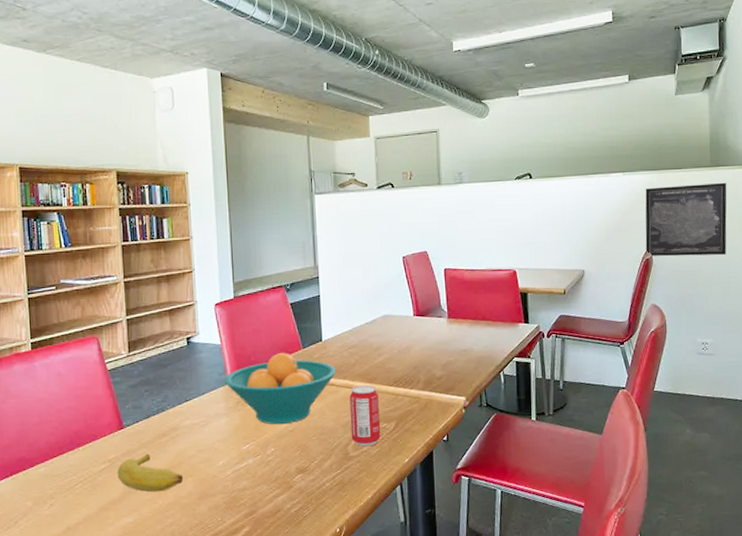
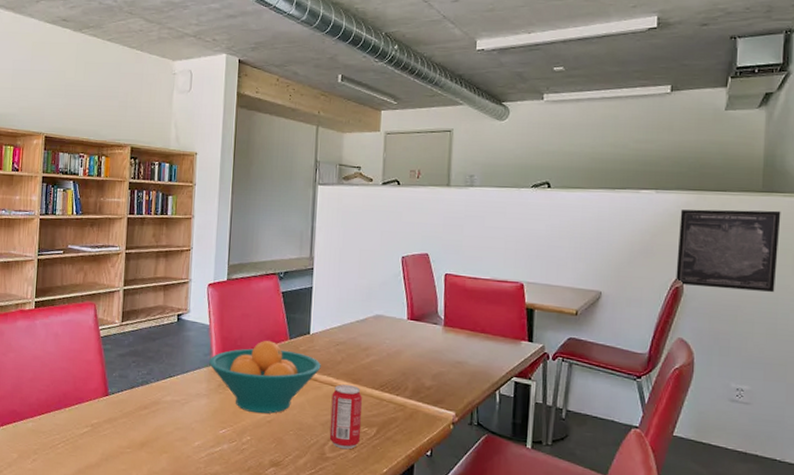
banana: present [117,454,184,492] -> none [97,424,159,464]

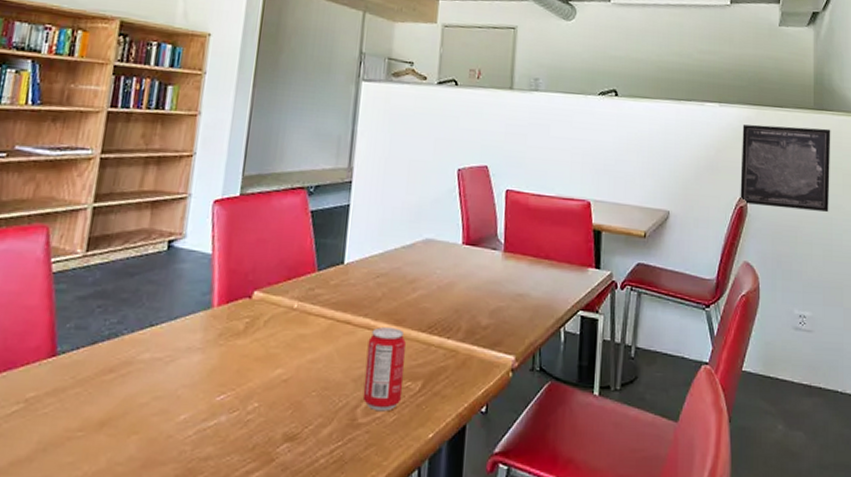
fruit bowl: present [208,341,321,414] -> none [207,274,356,371]

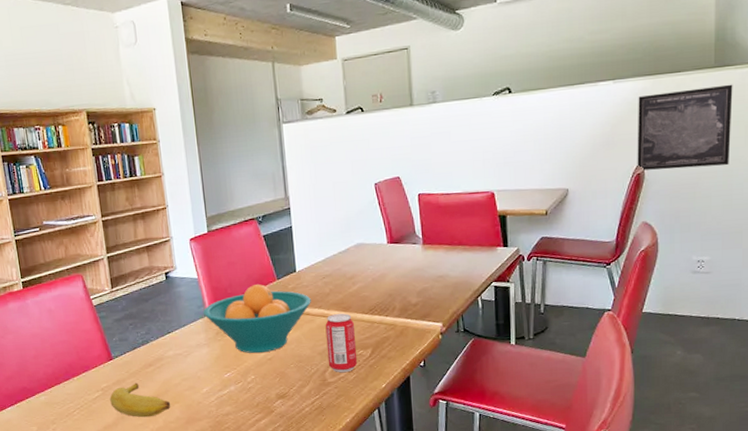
banana: none [32,395,126,453] -> present [110,382,171,418]
fruit bowl: none [207,274,356,371] -> present [203,284,311,354]

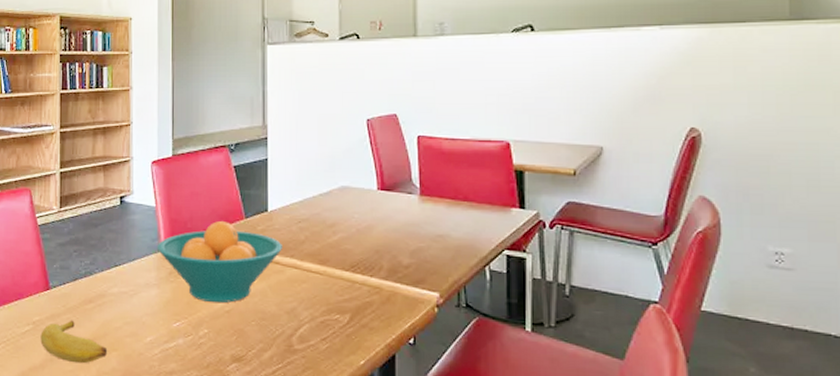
beverage can: present [325,313,358,373] -> none [296,267,332,340]
wall art: present [637,84,733,170] -> none [691,40,816,136]

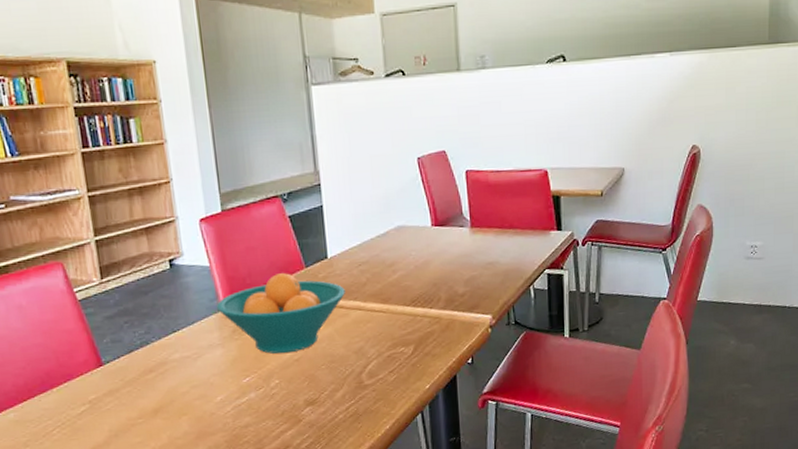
banana: present [40,320,108,364] -> none [99,392,177,434]

